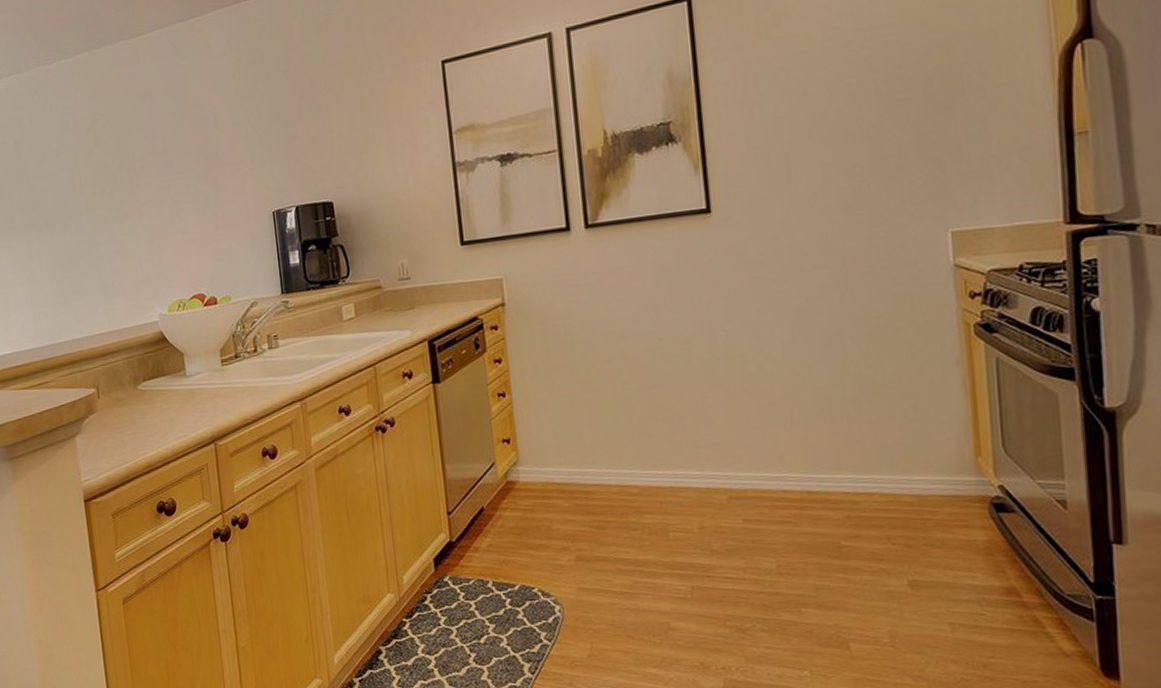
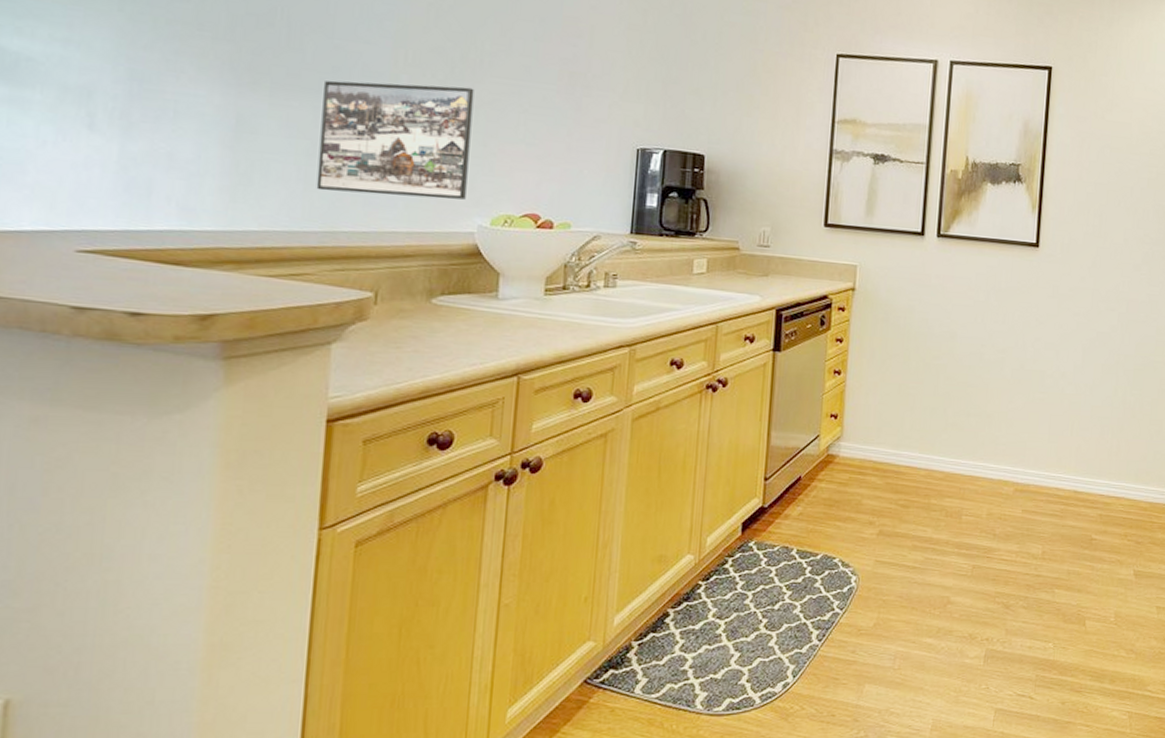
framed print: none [30,193,146,311] -> present [316,80,474,200]

